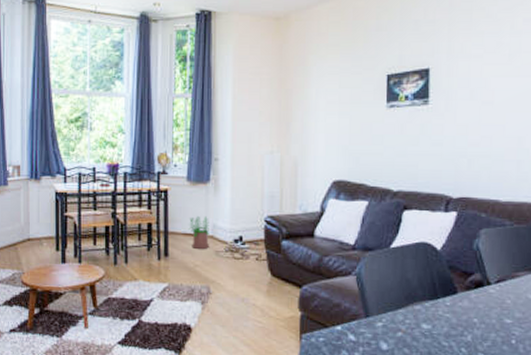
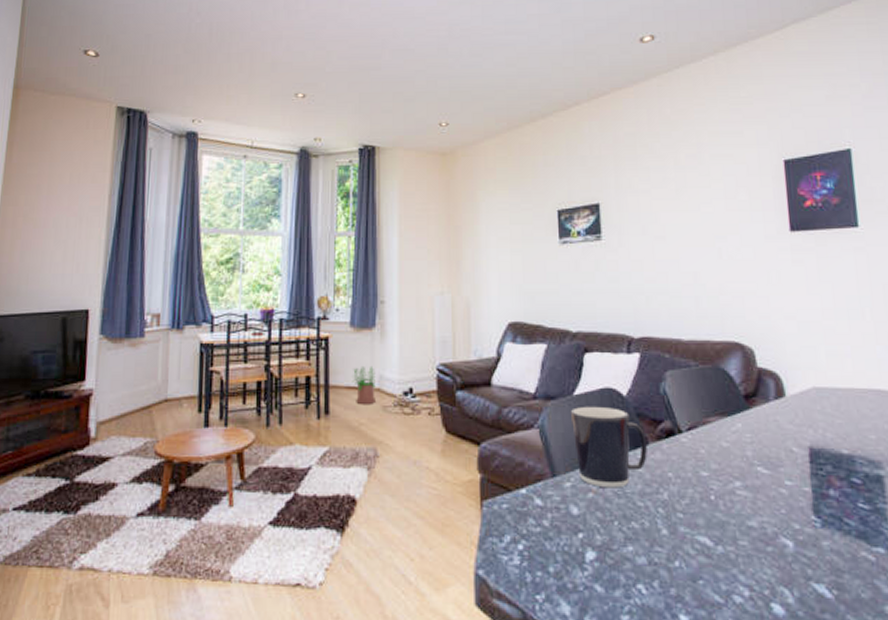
mug: none [386,257,456,330] -> present [570,406,647,489]

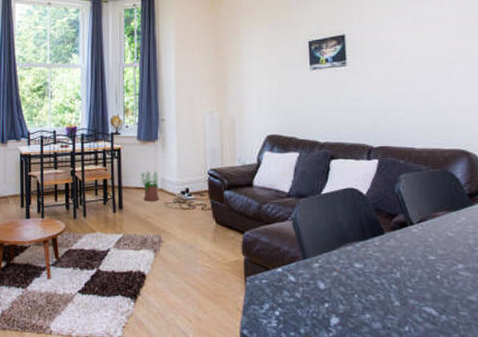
mug: present [570,406,647,489] -> none [318,202,383,269]

